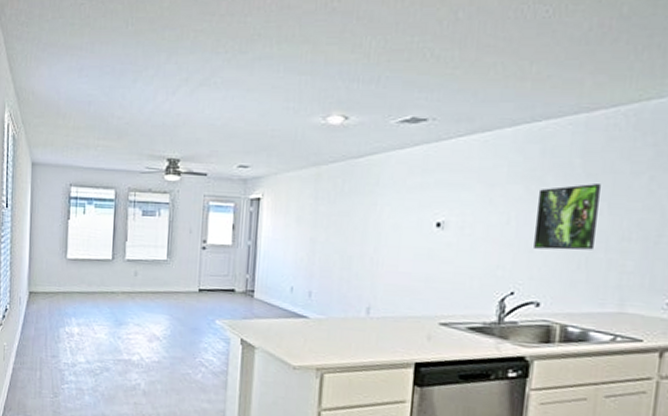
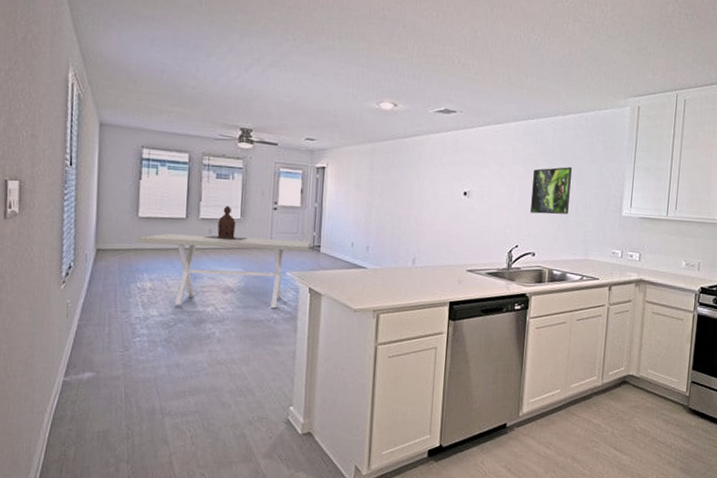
dining table: none [67,276,244,361] -> present [138,233,312,309]
lantern: none [131,246,174,284] -> present [205,206,247,240]

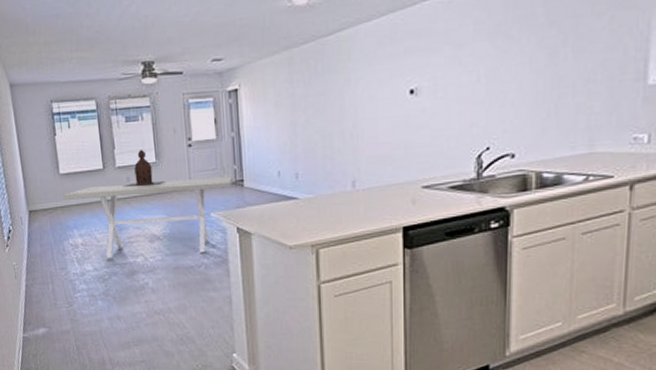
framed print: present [530,167,572,215] -> none [503,30,564,102]

